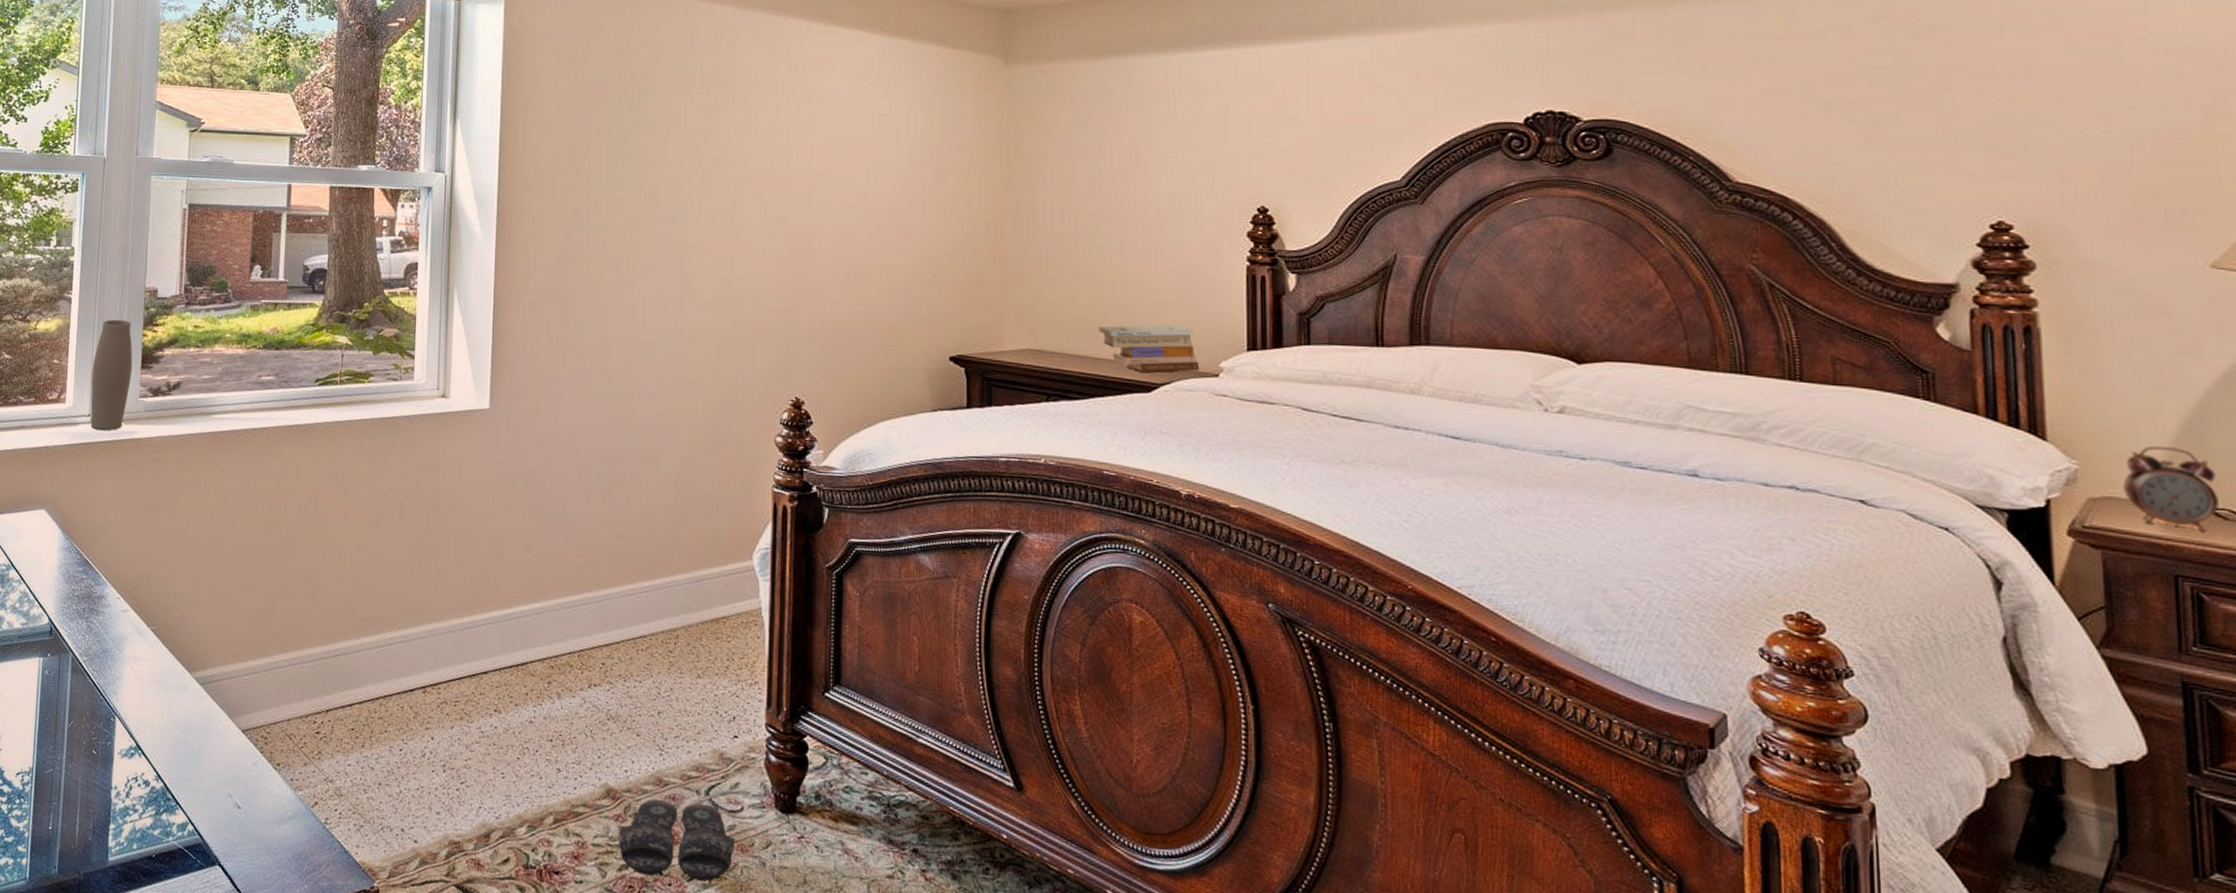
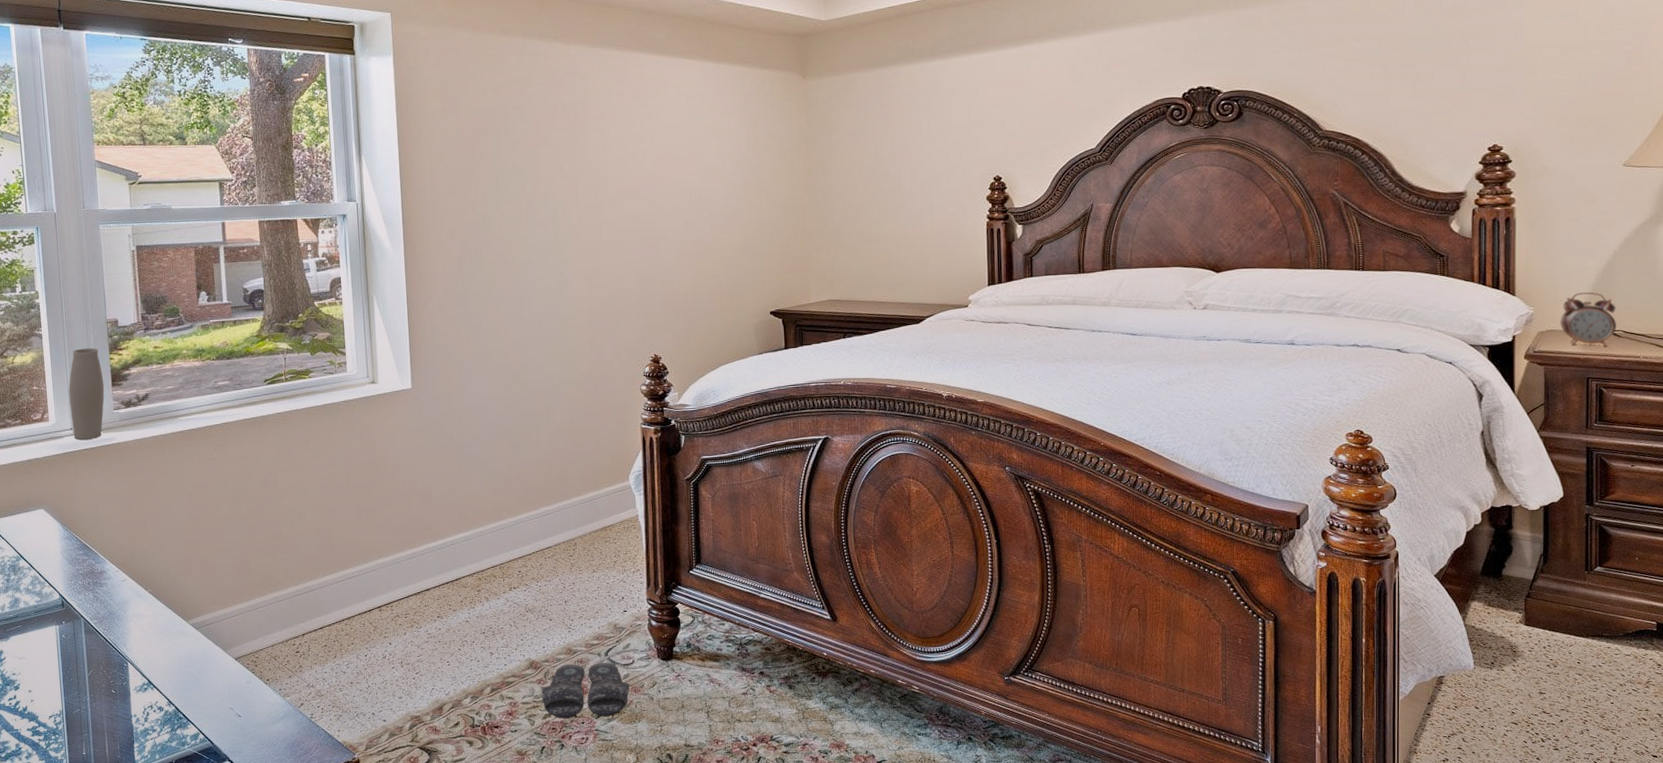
books: present [1098,325,1200,373] -> none [880,271,954,310]

